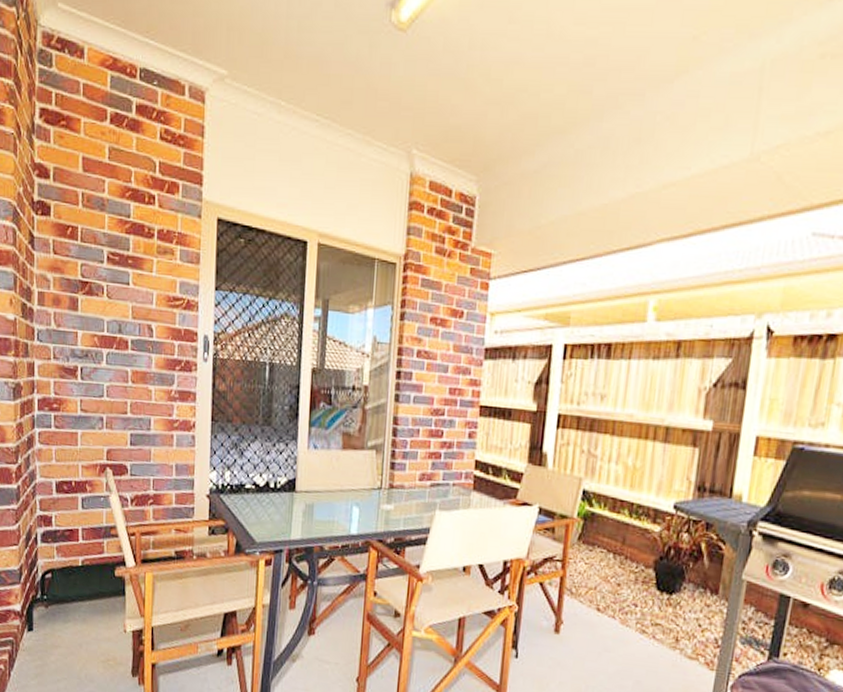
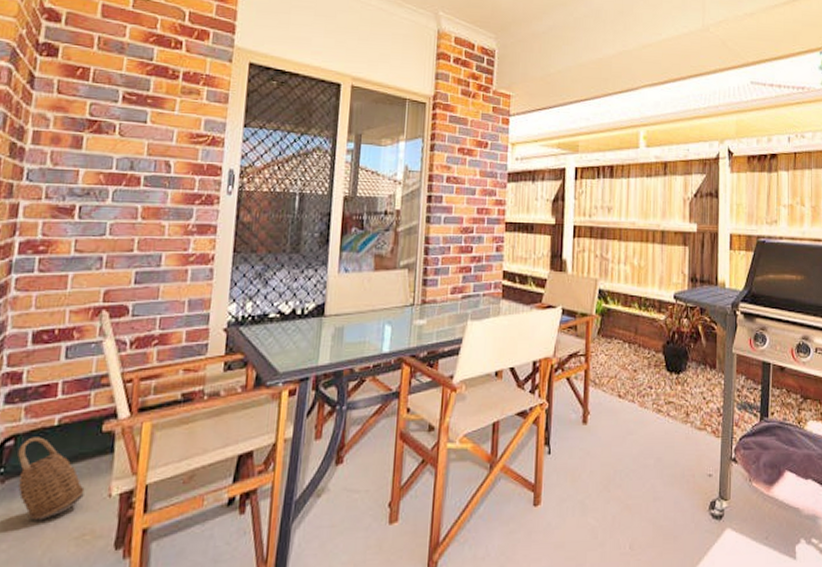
basket: none [55,573,106,643] -> present [17,437,85,521]

